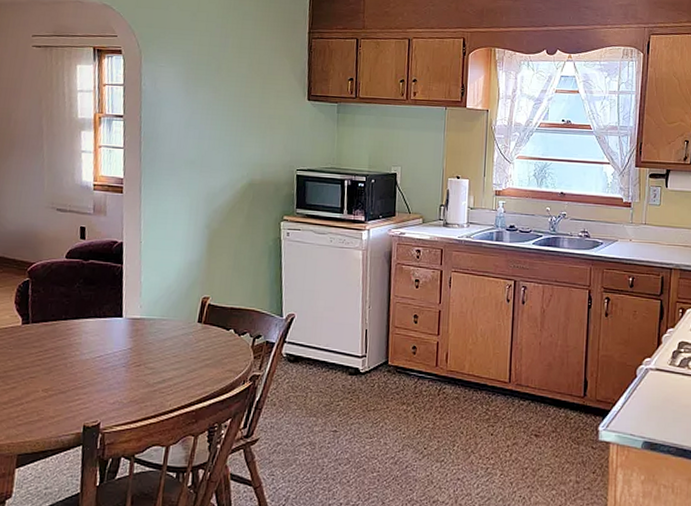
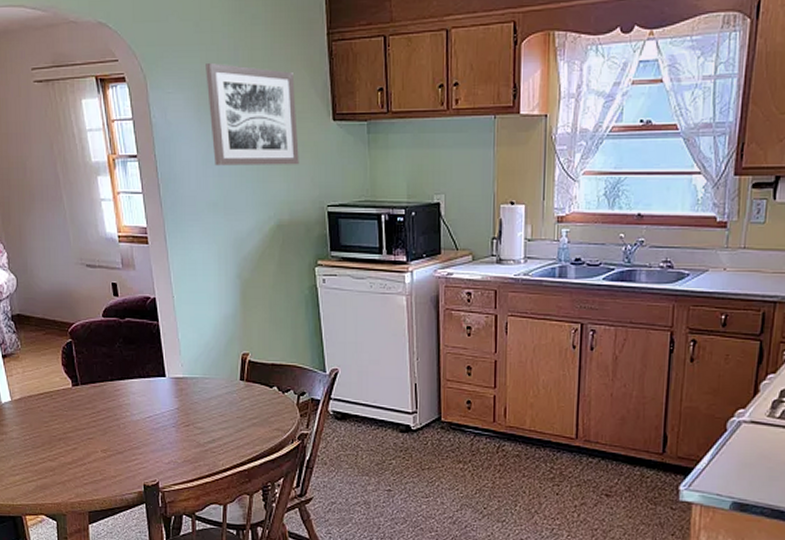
wall art: none [196,45,277,134] -> present [205,62,299,166]

